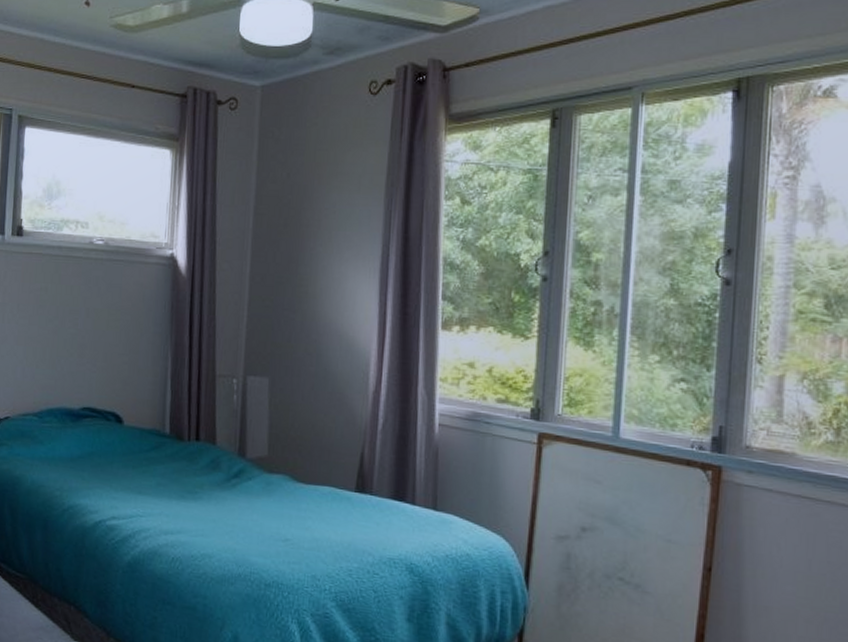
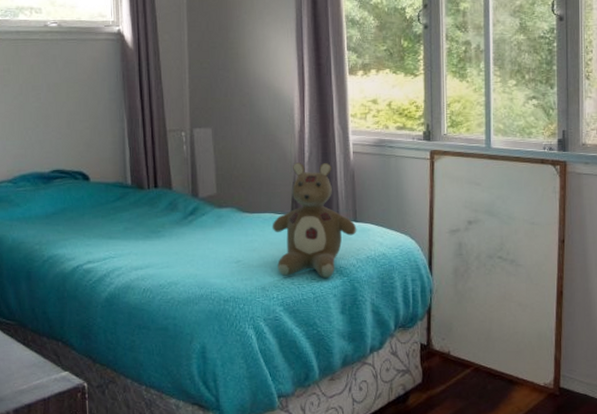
stuffed bear: none [330,429,436,575] -> present [272,162,357,278]

